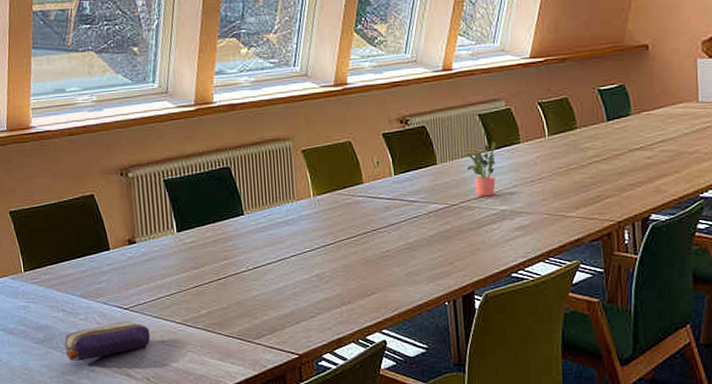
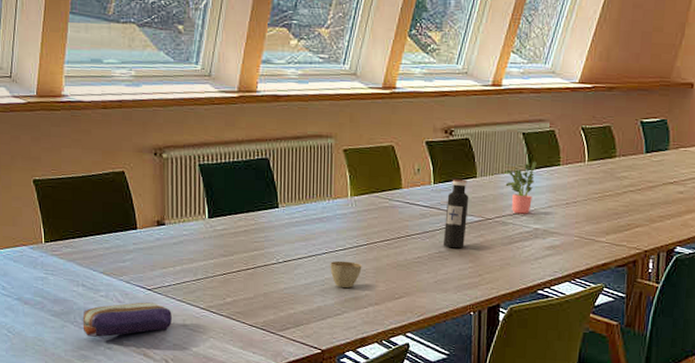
cup: none [299,262,331,289] -> present [330,260,362,288]
water bottle: none [409,167,432,239] -> present [442,179,469,249]

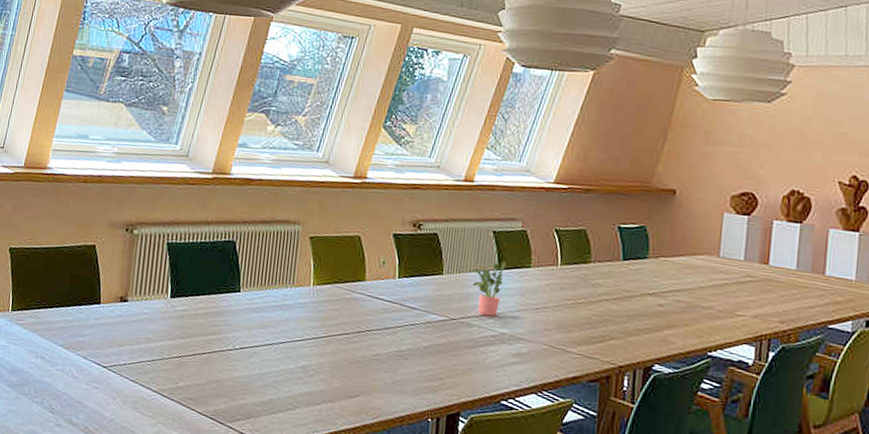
pencil case: present [82,302,172,337] -> none [35,379,124,413]
cup: present [330,260,362,288] -> none [286,351,319,382]
water bottle: present [442,179,469,249] -> none [403,274,434,349]

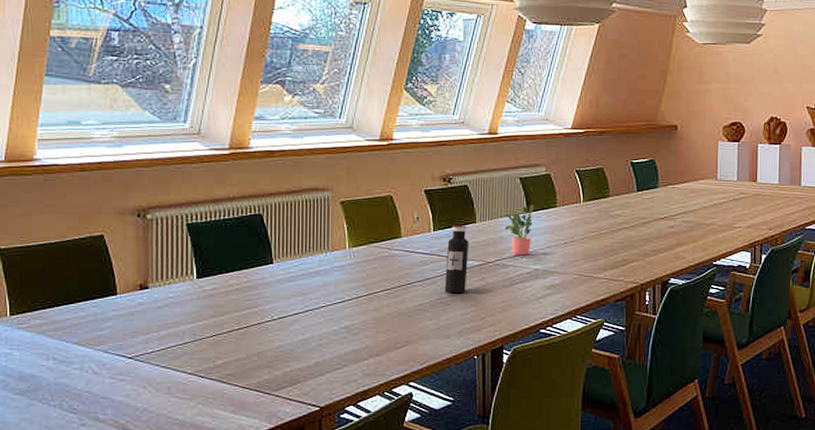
water bottle: none [403,274,434,349] -> present [444,225,469,294]

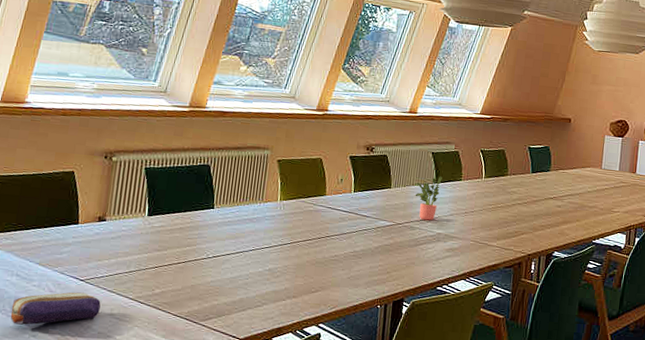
pencil case: none [52,371,155,414] -> present [10,292,101,325]
water bottle: present [444,225,469,294] -> none [357,188,384,249]

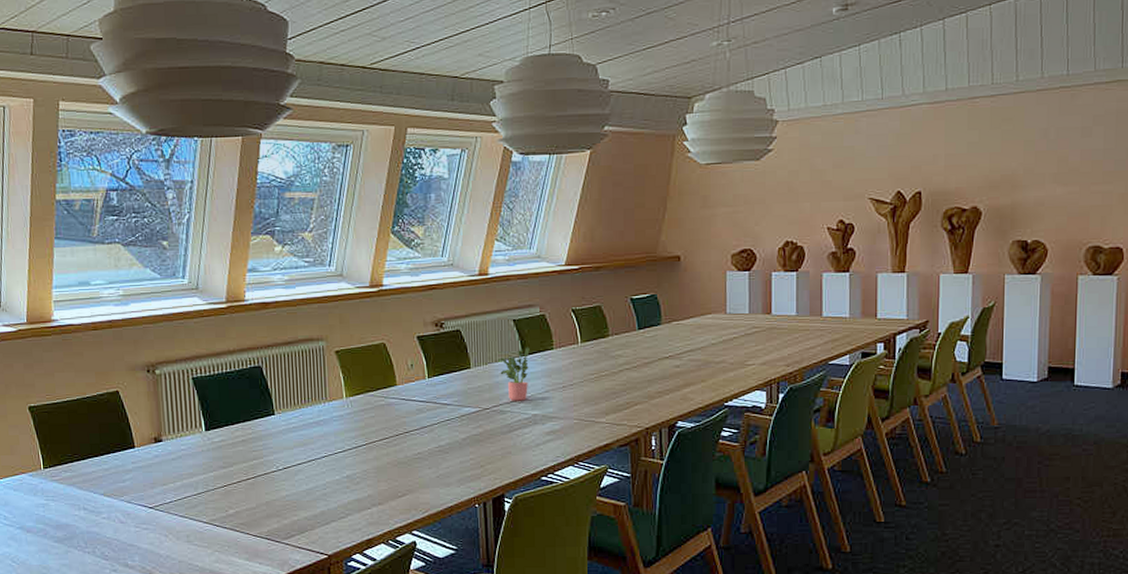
pencil case: present [10,292,101,325] -> none [86,520,176,560]

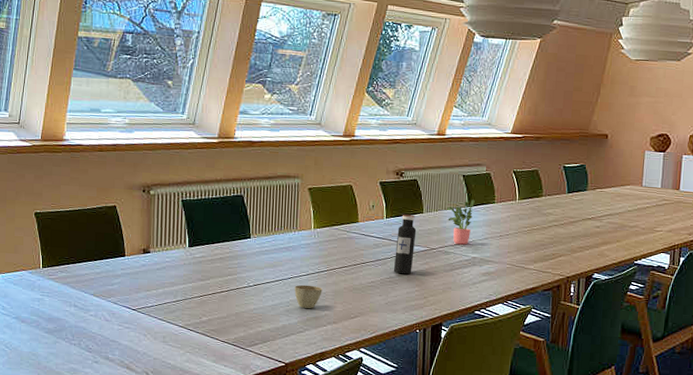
cup: none [330,463,363,490] -> present [294,284,323,308]
water bottle: none [442,371,465,441] -> present [393,214,417,275]

